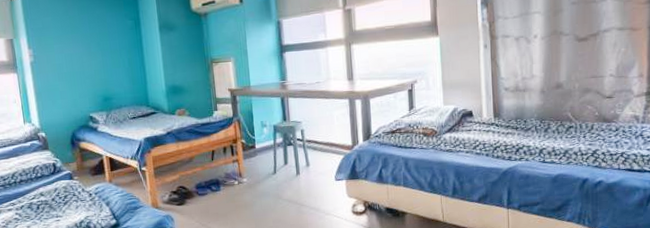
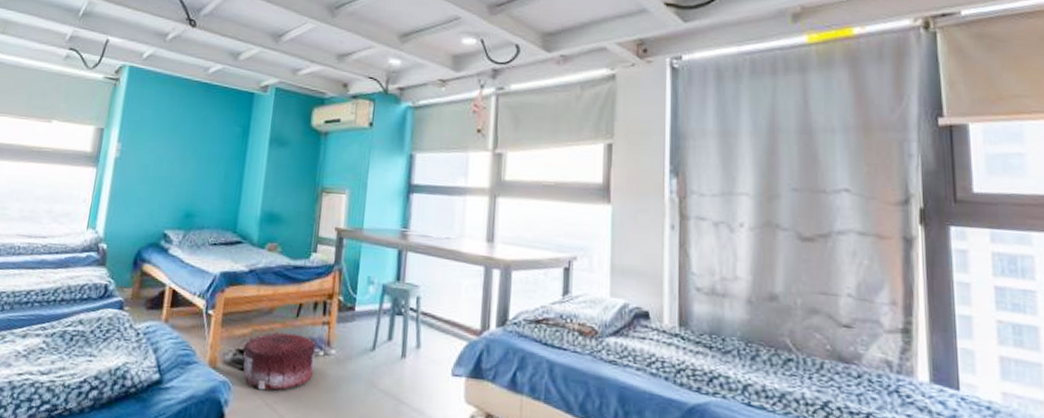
pouf: none [176,172,234,216] -> present [243,332,316,391]

